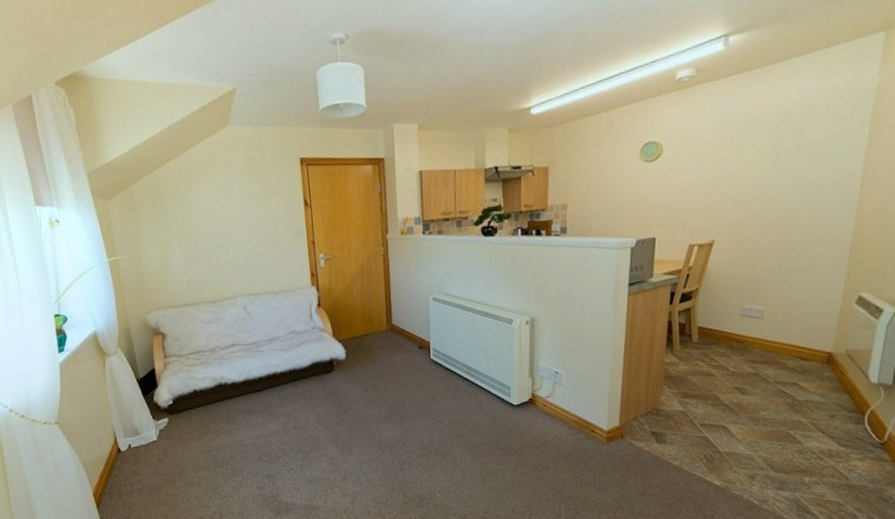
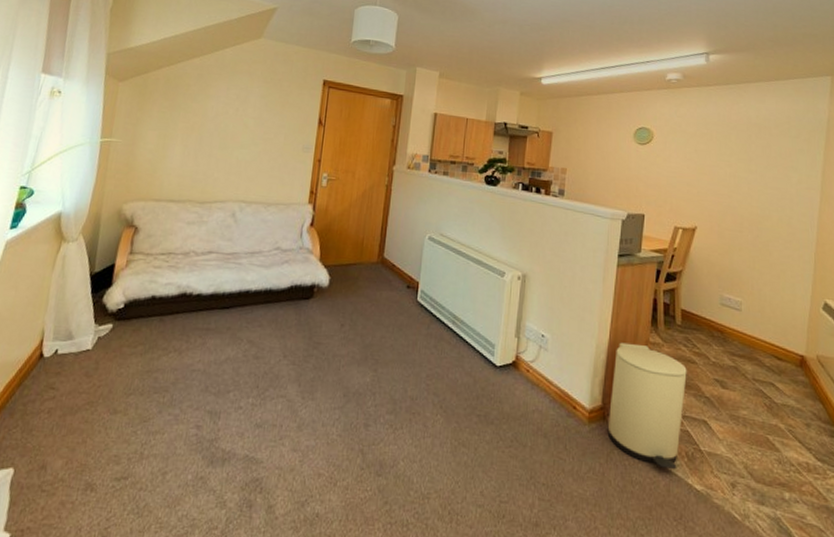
pedal bin: none [626,366,705,471] -> present [607,342,687,469]

